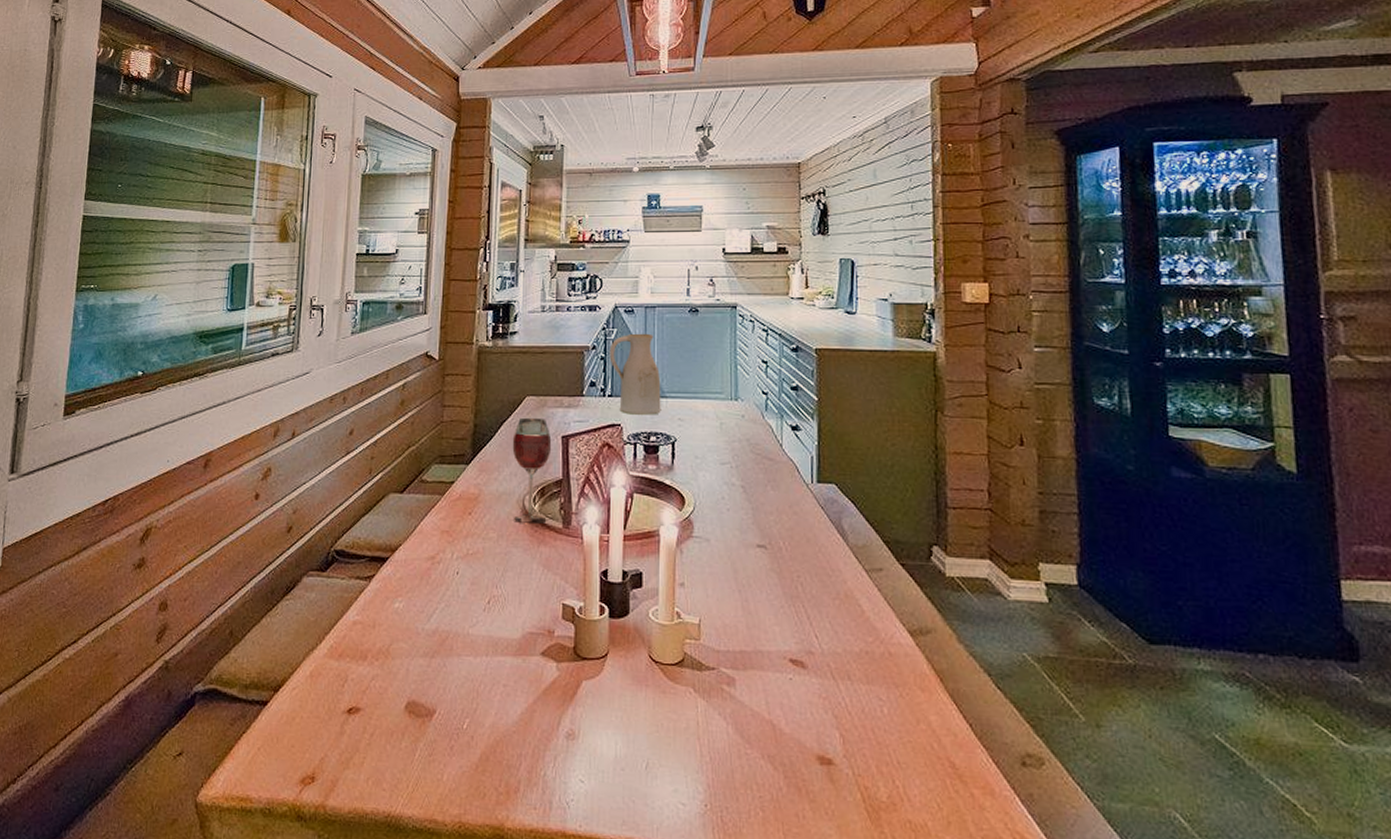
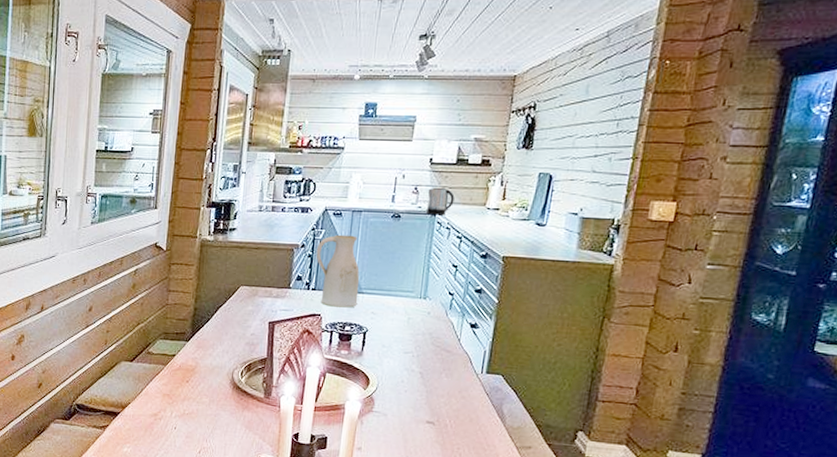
wineglass: present [512,417,552,525] -> none [224,304,260,394]
kettle: none [724,276,754,308] -> present [426,186,455,216]

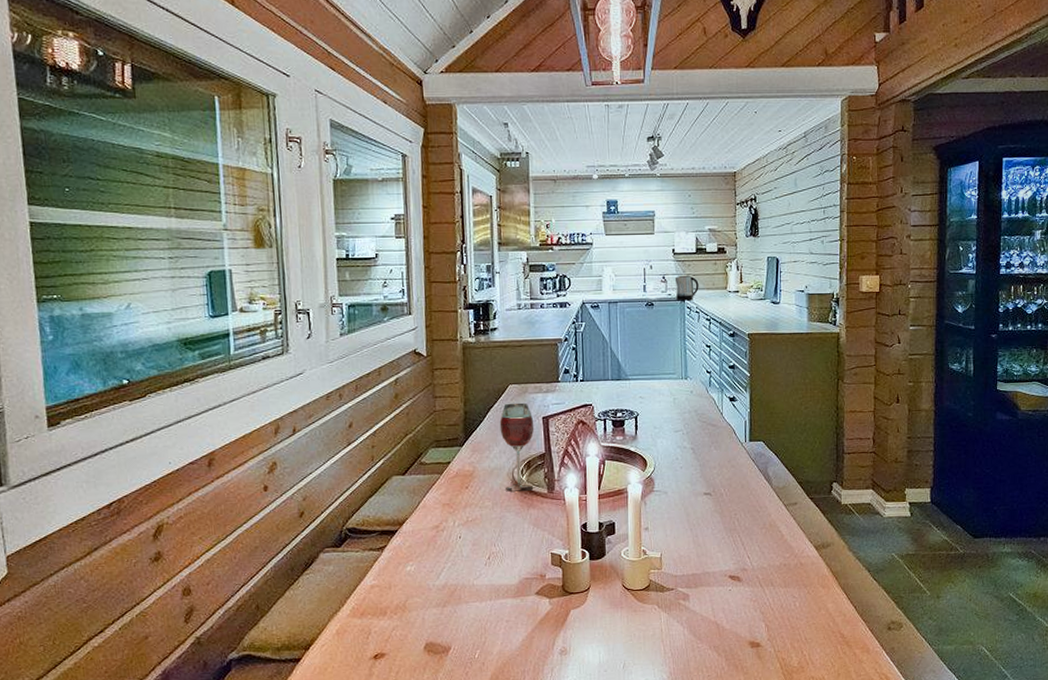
wineglass: none [224,304,260,394] -> present [499,402,535,493]
ceramic pitcher: present [316,234,360,308] -> none [579,325,625,396]

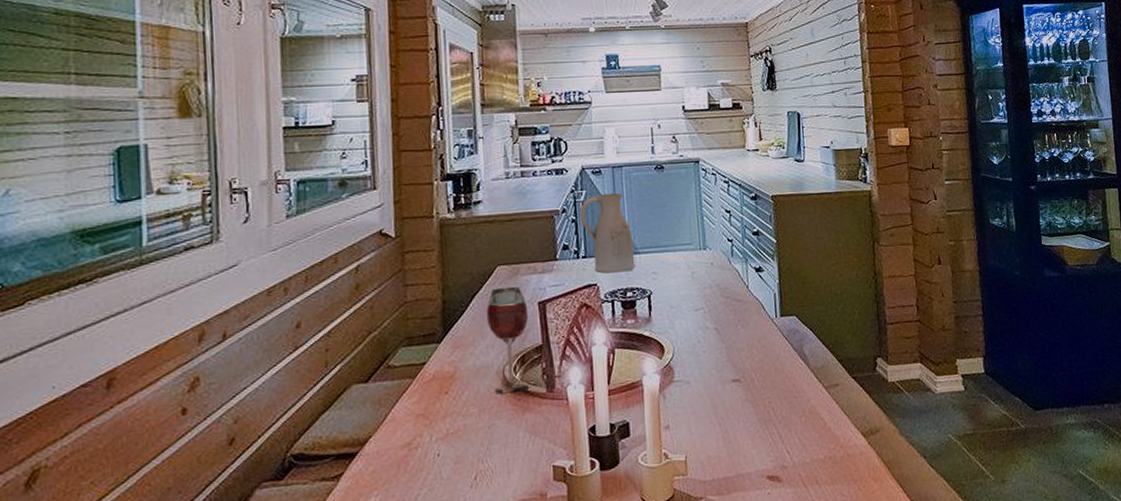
ceramic pitcher: none [579,325,625,396] -> present [579,192,636,274]
kettle: present [674,274,699,301] -> none [686,132,714,163]

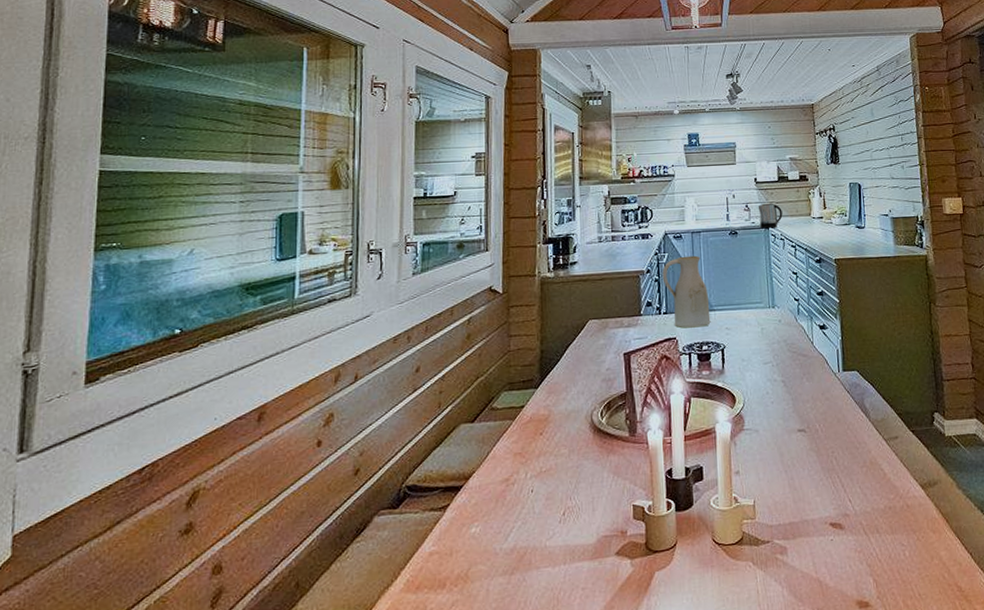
wineglass: present [486,286,530,395] -> none [578,338,615,438]
kettle: none [686,132,714,163] -> present [758,202,783,229]

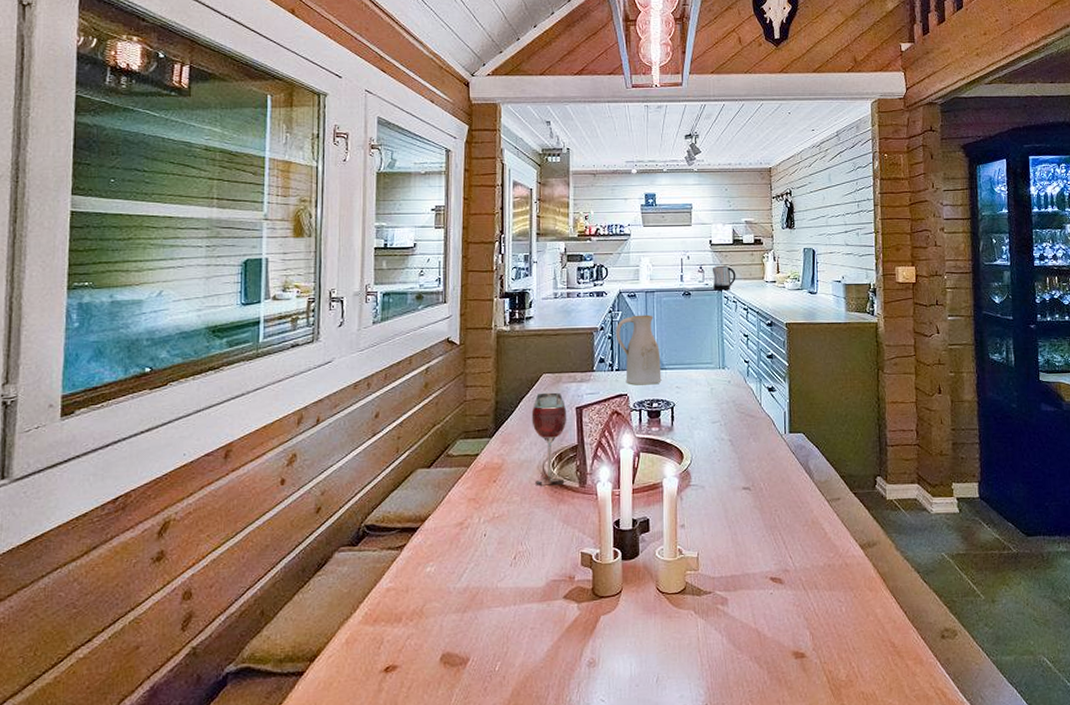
wineglass: none [578,338,615,438] -> present [531,392,567,487]

